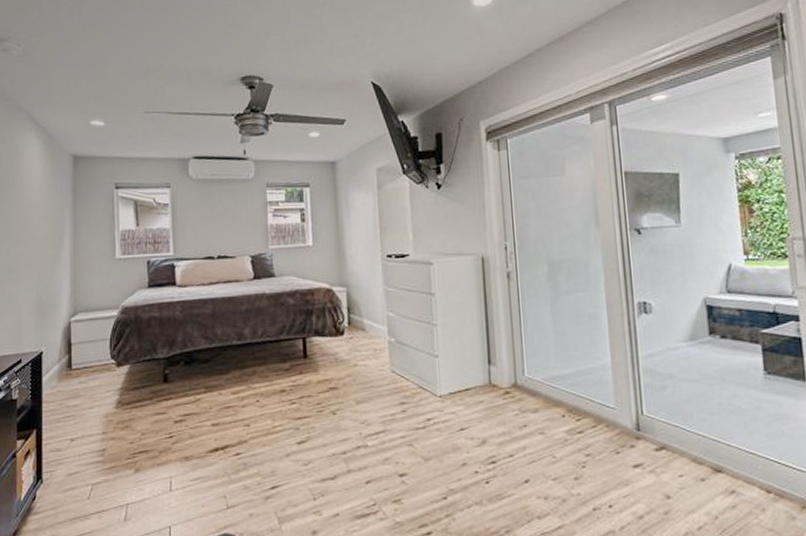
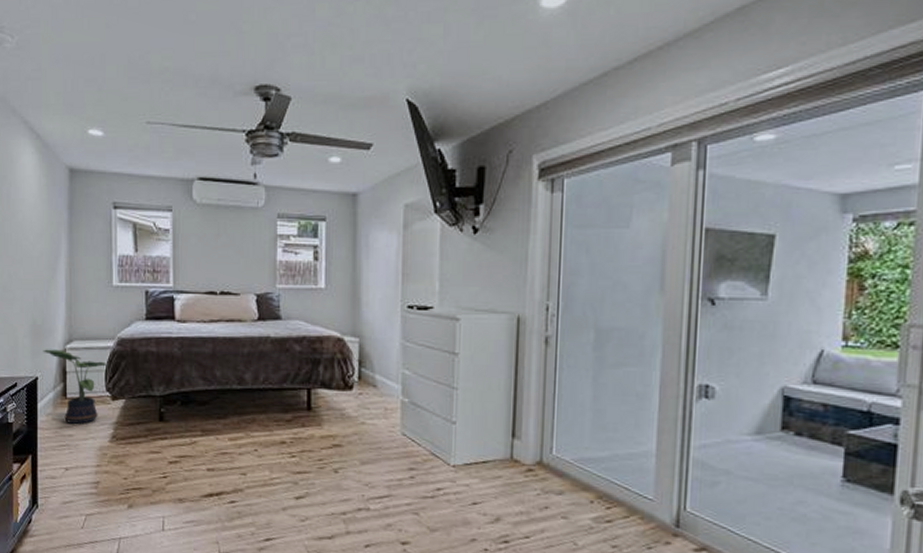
potted plant: none [48,323,113,394] -> present [43,349,108,424]

